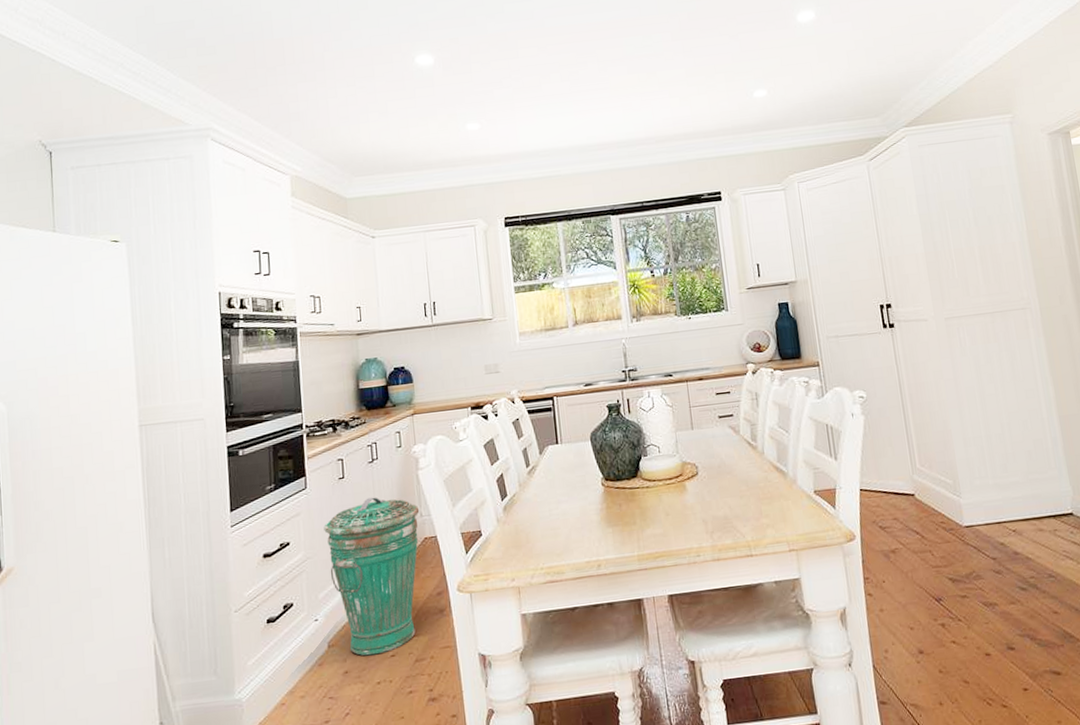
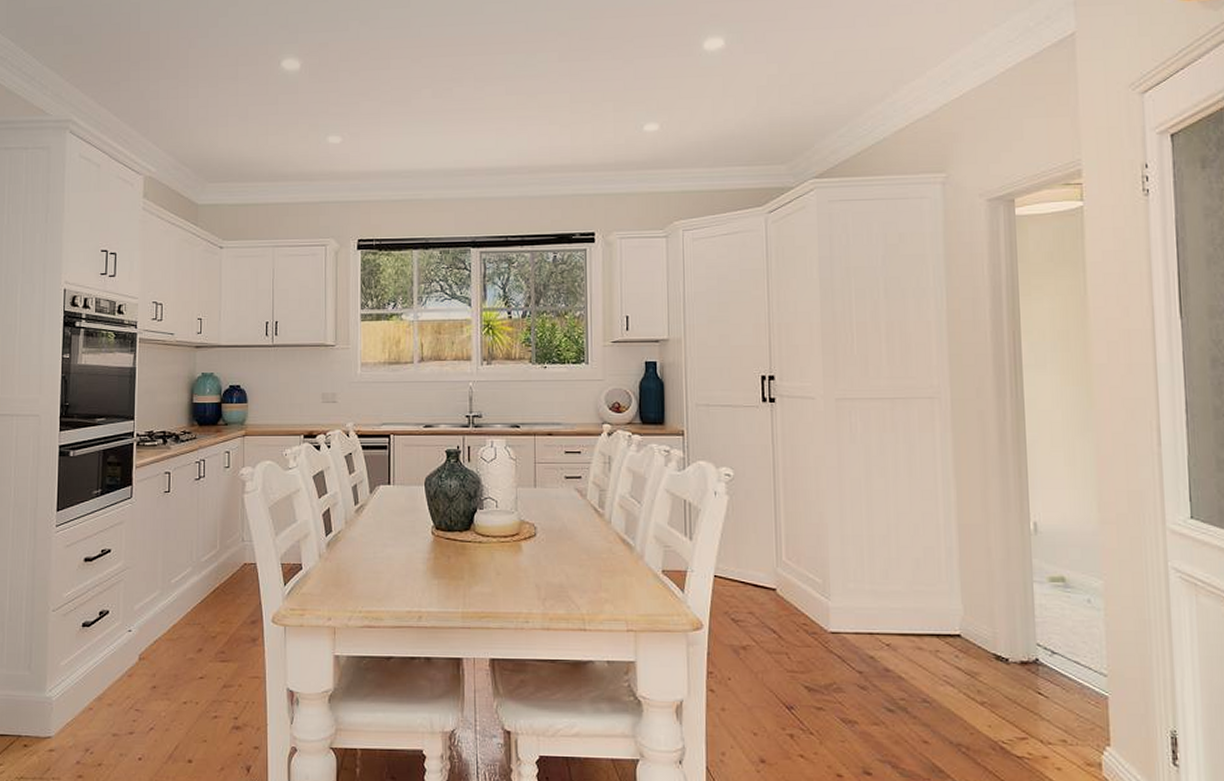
trash can: present [323,497,420,656] -> none [145,515,242,674]

